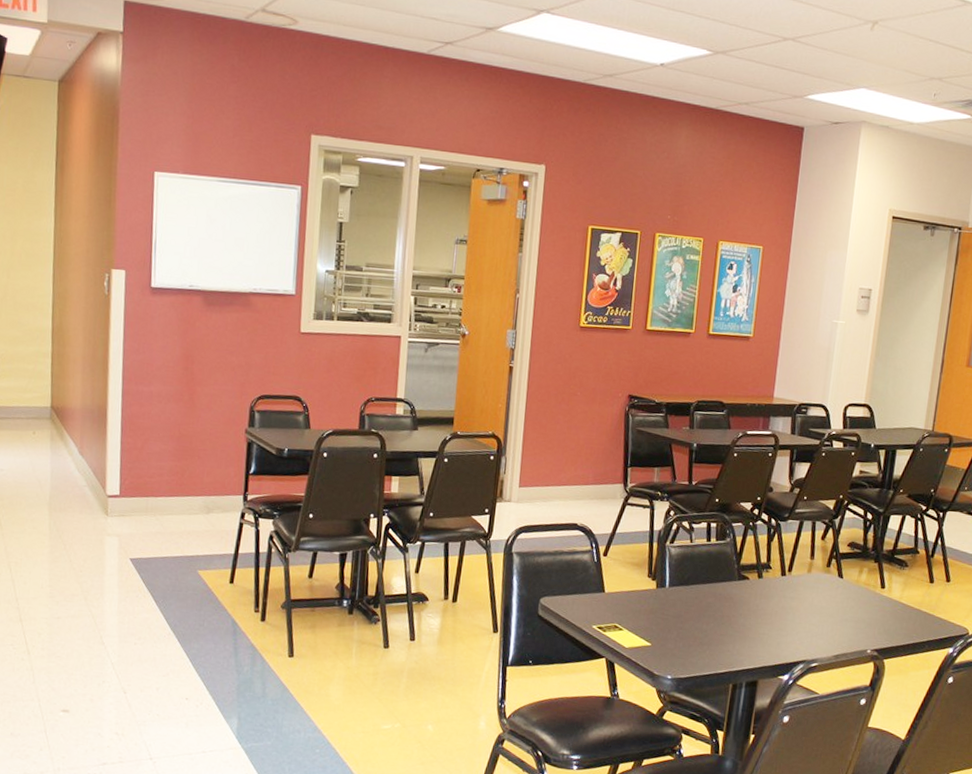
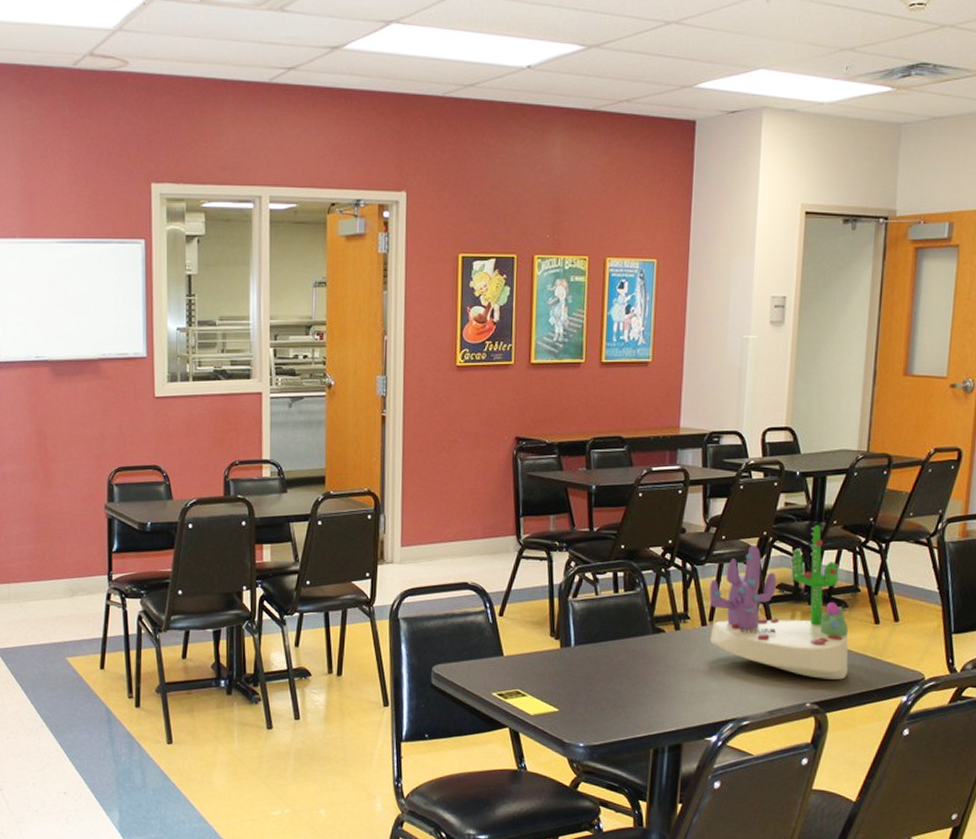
succulent planter: none [787,492,907,631] -> present [709,524,849,680]

